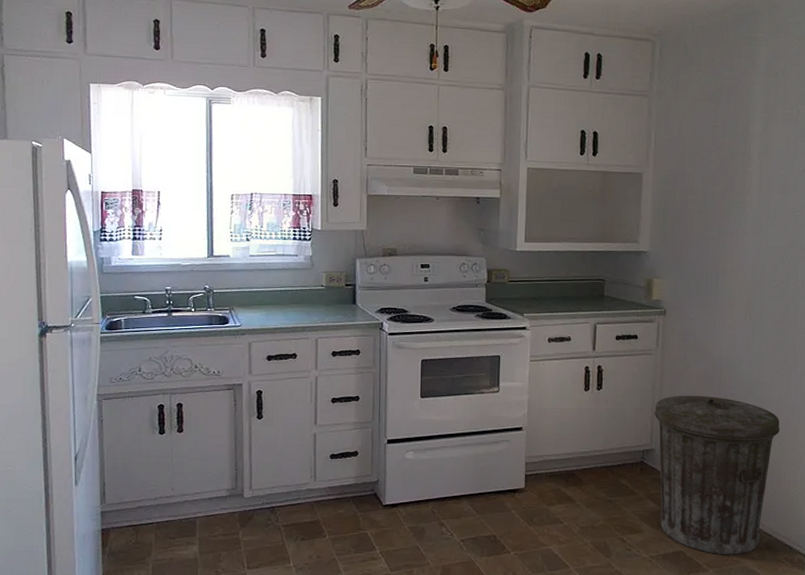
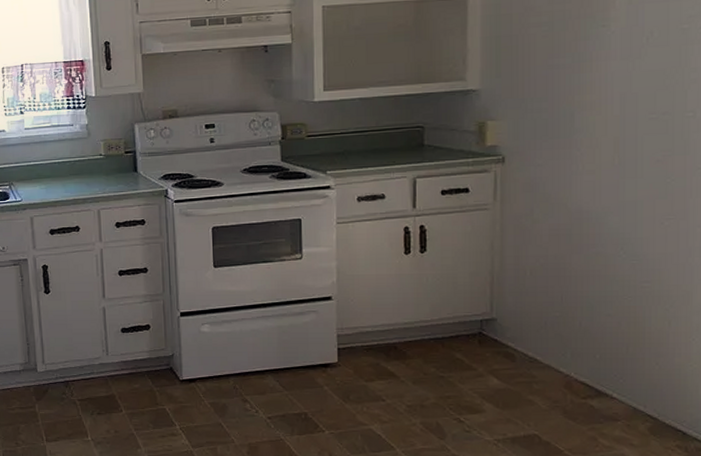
trash can: present [654,395,780,555] -> none [494,255,665,441]

